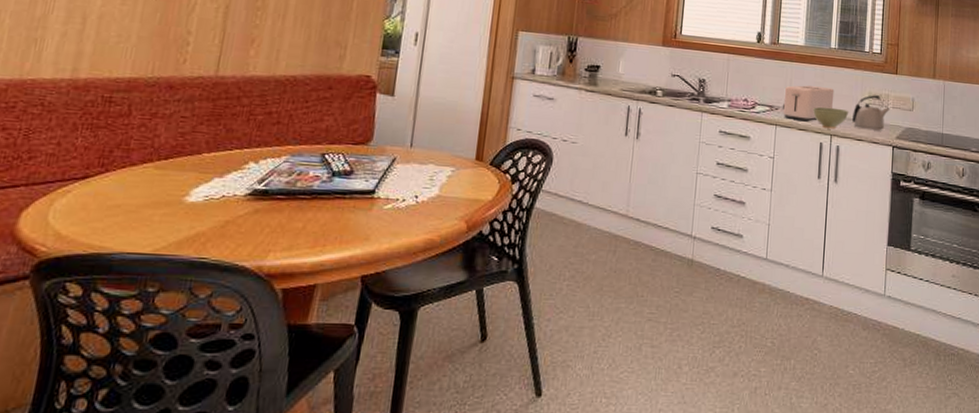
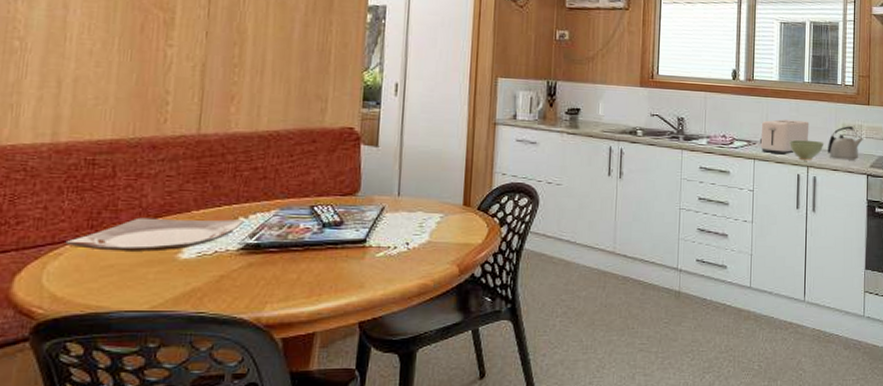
plate: none [74,157,255,194] -> present [65,217,245,252]

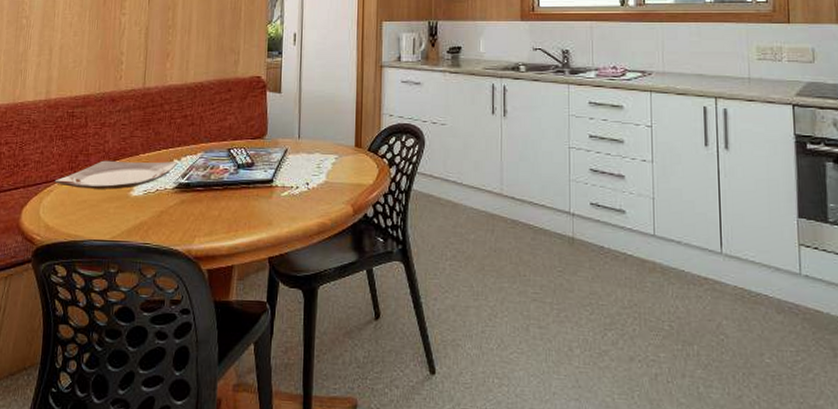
toaster: present [759,119,809,155] -> none [655,46,715,85]
bowl: present [788,139,824,161] -> none [690,67,735,91]
kettle: present [828,126,863,161] -> none [739,49,784,89]

